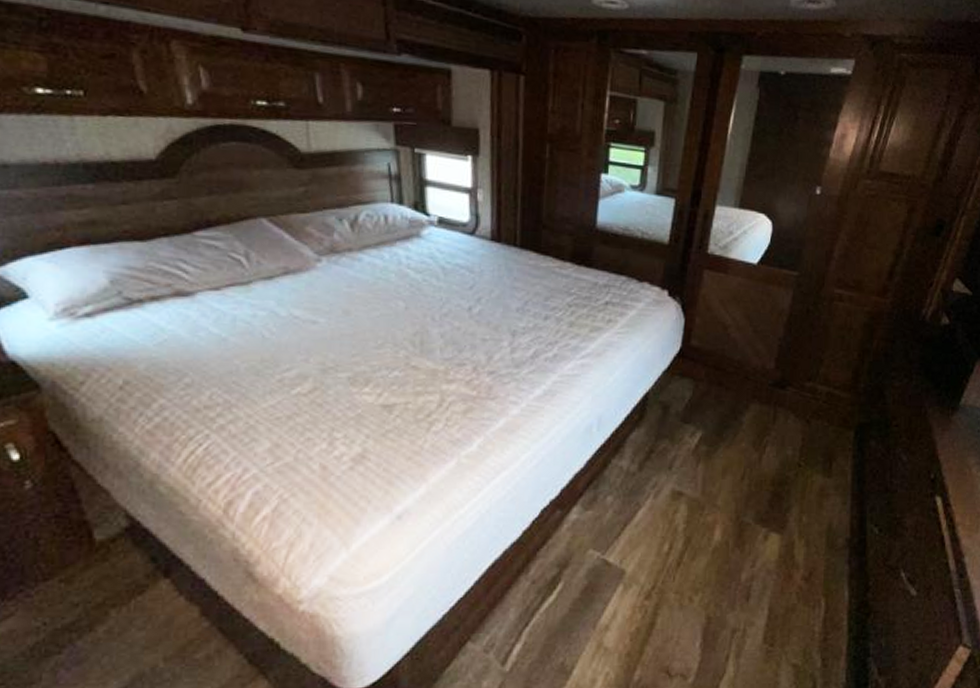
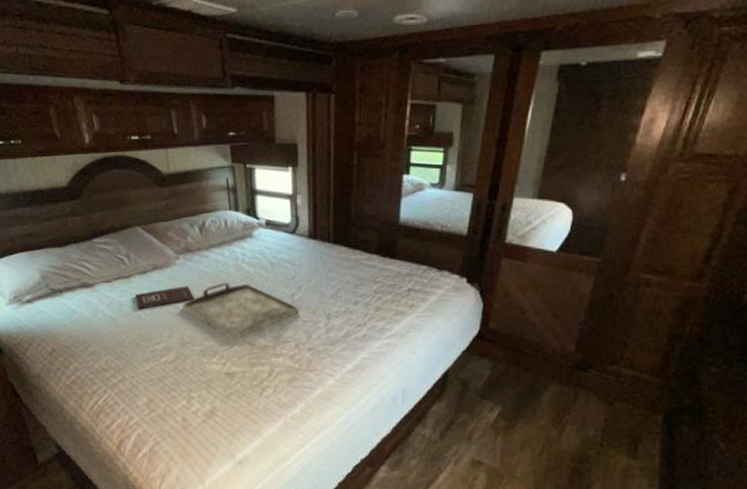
book: none [256,296,342,327] -> present [135,286,195,310]
serving tray: none [324,292,478,364] -> present [182,282,299,340]

